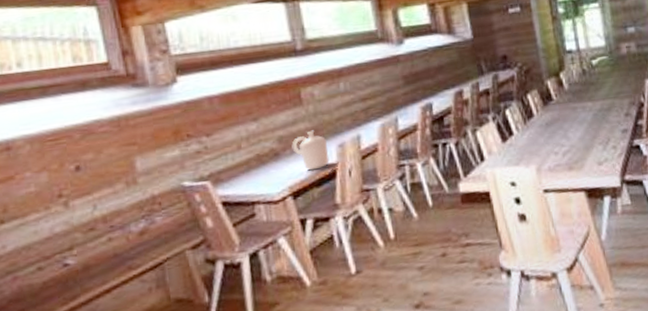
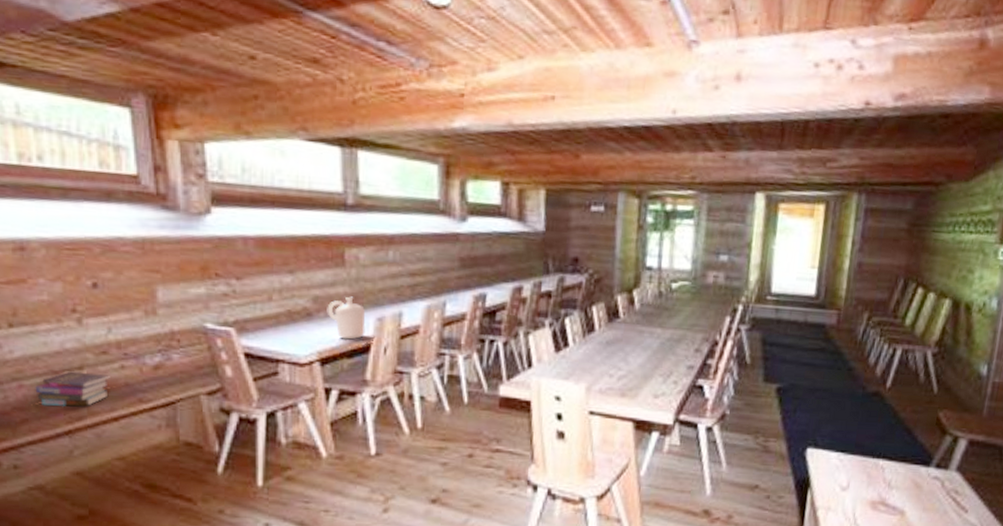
books: none [29,250,99,293] -> present [35,371,110,407]

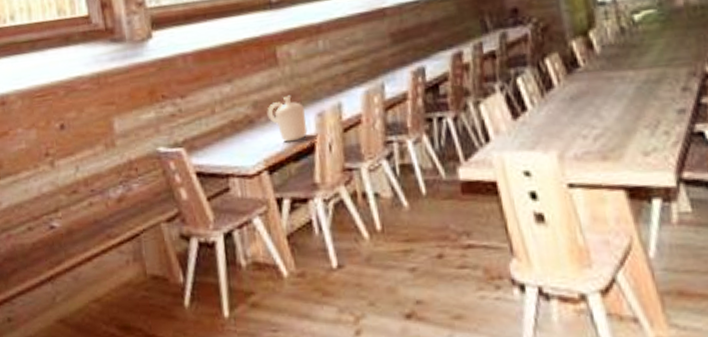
books: present [35,371,110,407] -> none [21,214,81,254]

